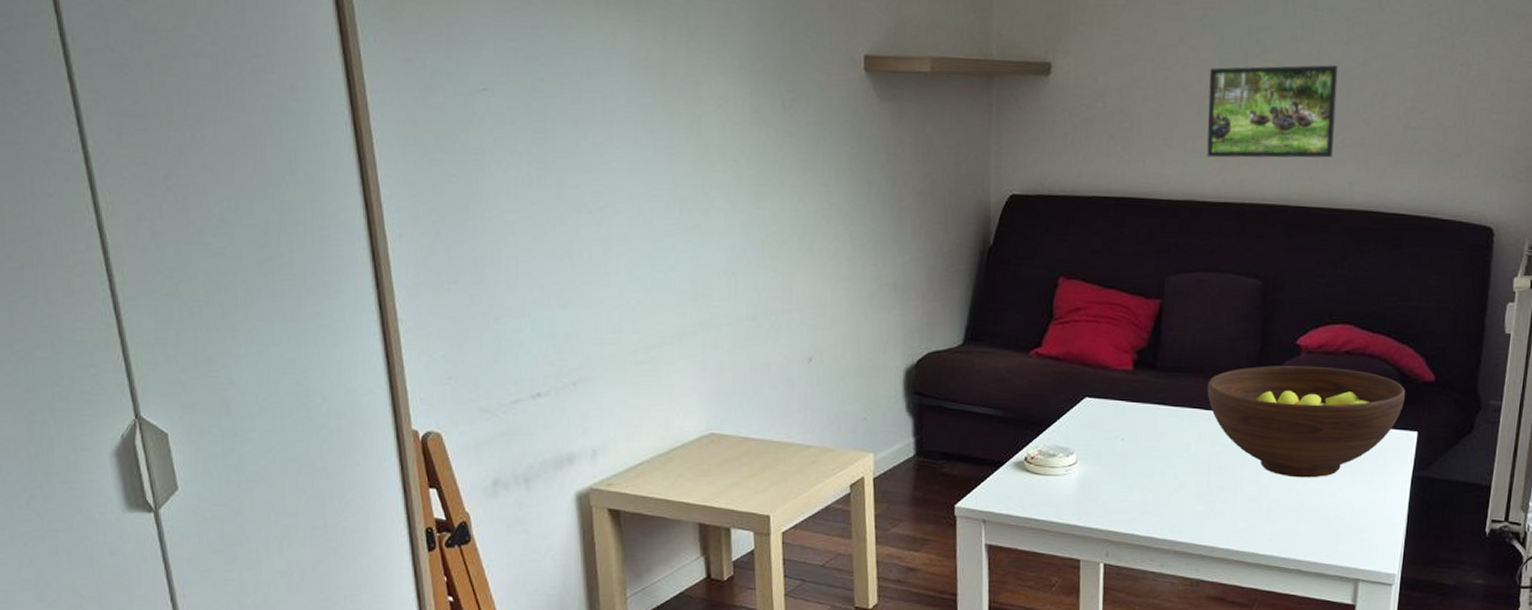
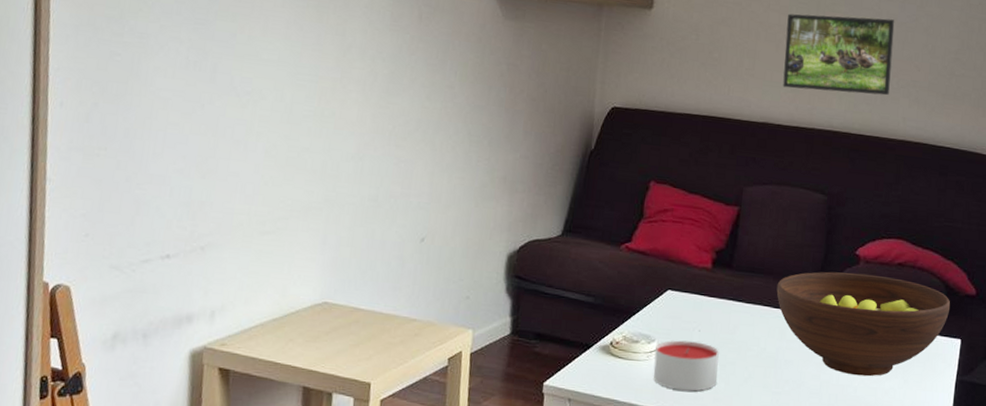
candle: none [1074,451,1145,505] -> present [653,340,719,391]

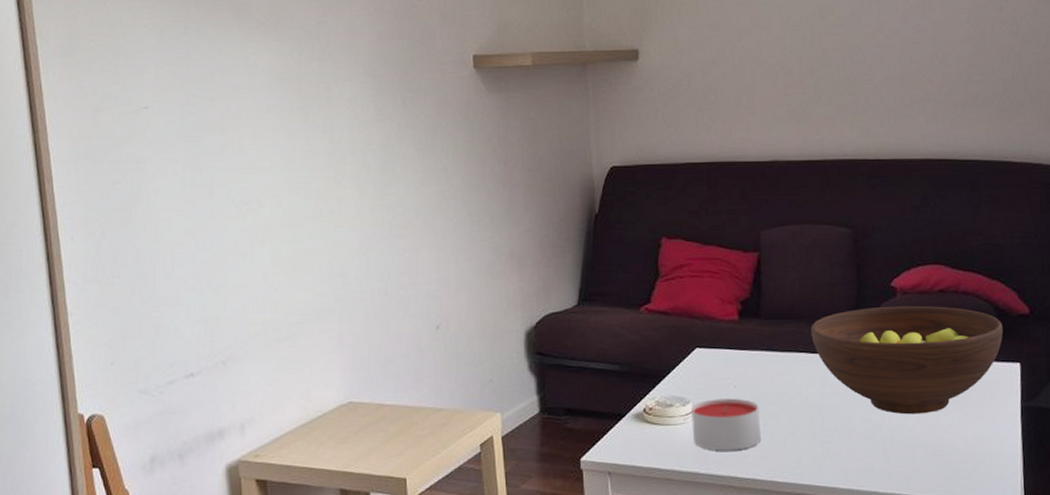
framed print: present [783,13,895,96] -> none [782,33,903,121]

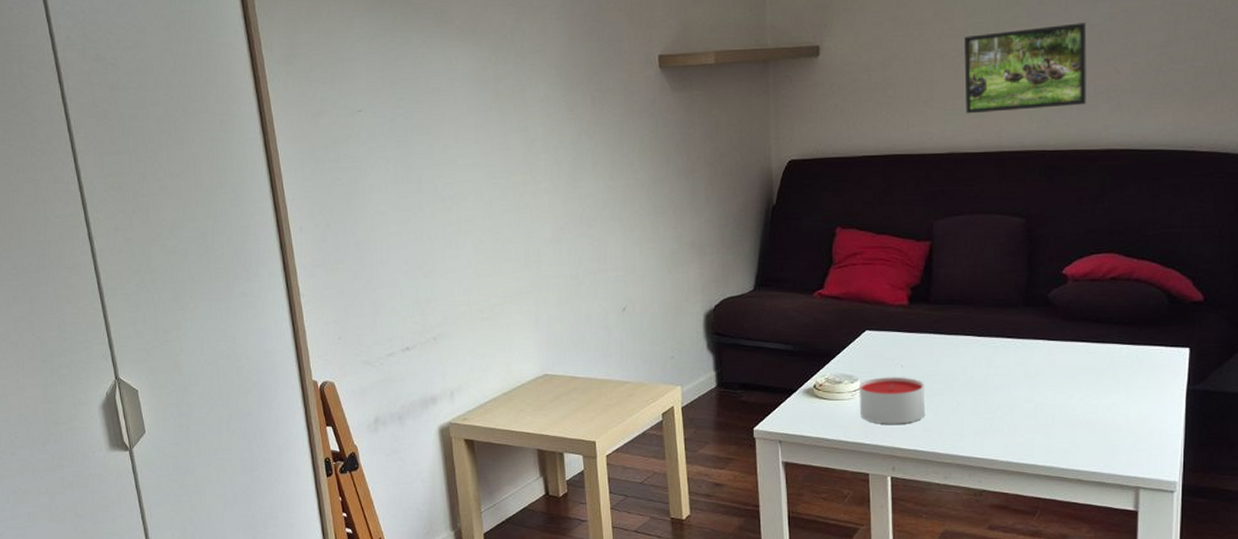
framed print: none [782,33,903,121] -> present [964,23,1087,114]
fruit bowl: present [811,305,1004,415] -> none [979,292,1175,395]

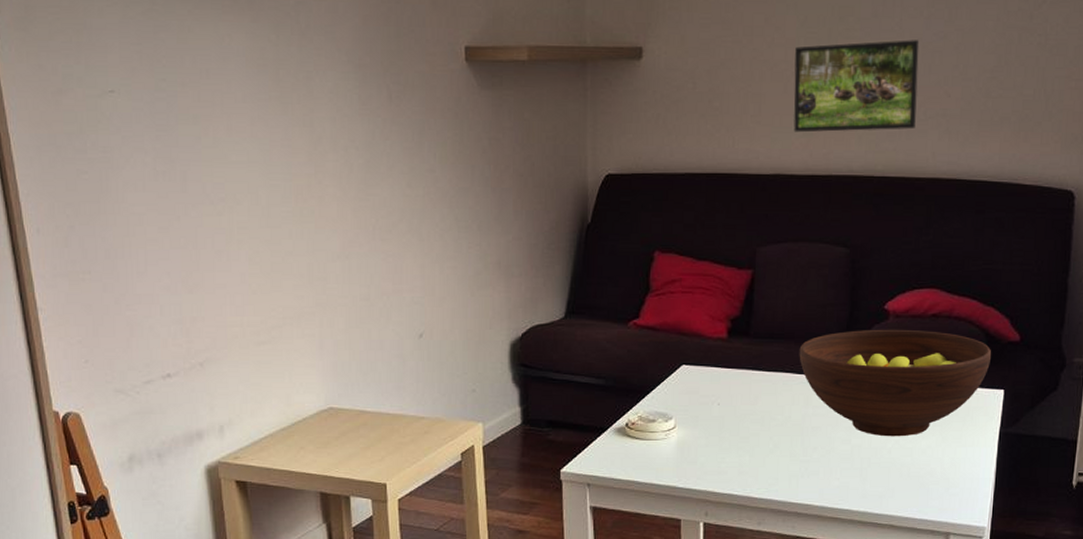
candle: present [859,377,926,424] -> none [673,416,741,466]
fruit bowl: none [979,292,1175,395] -> present [799,329,992,437]

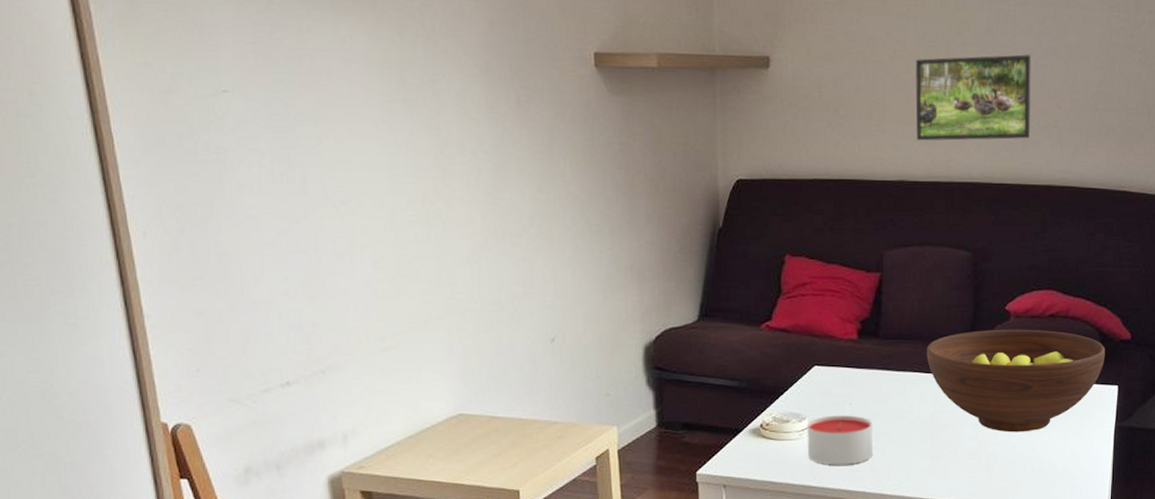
candle: none [673,416,741,466] -> present [807,415,873,465]

